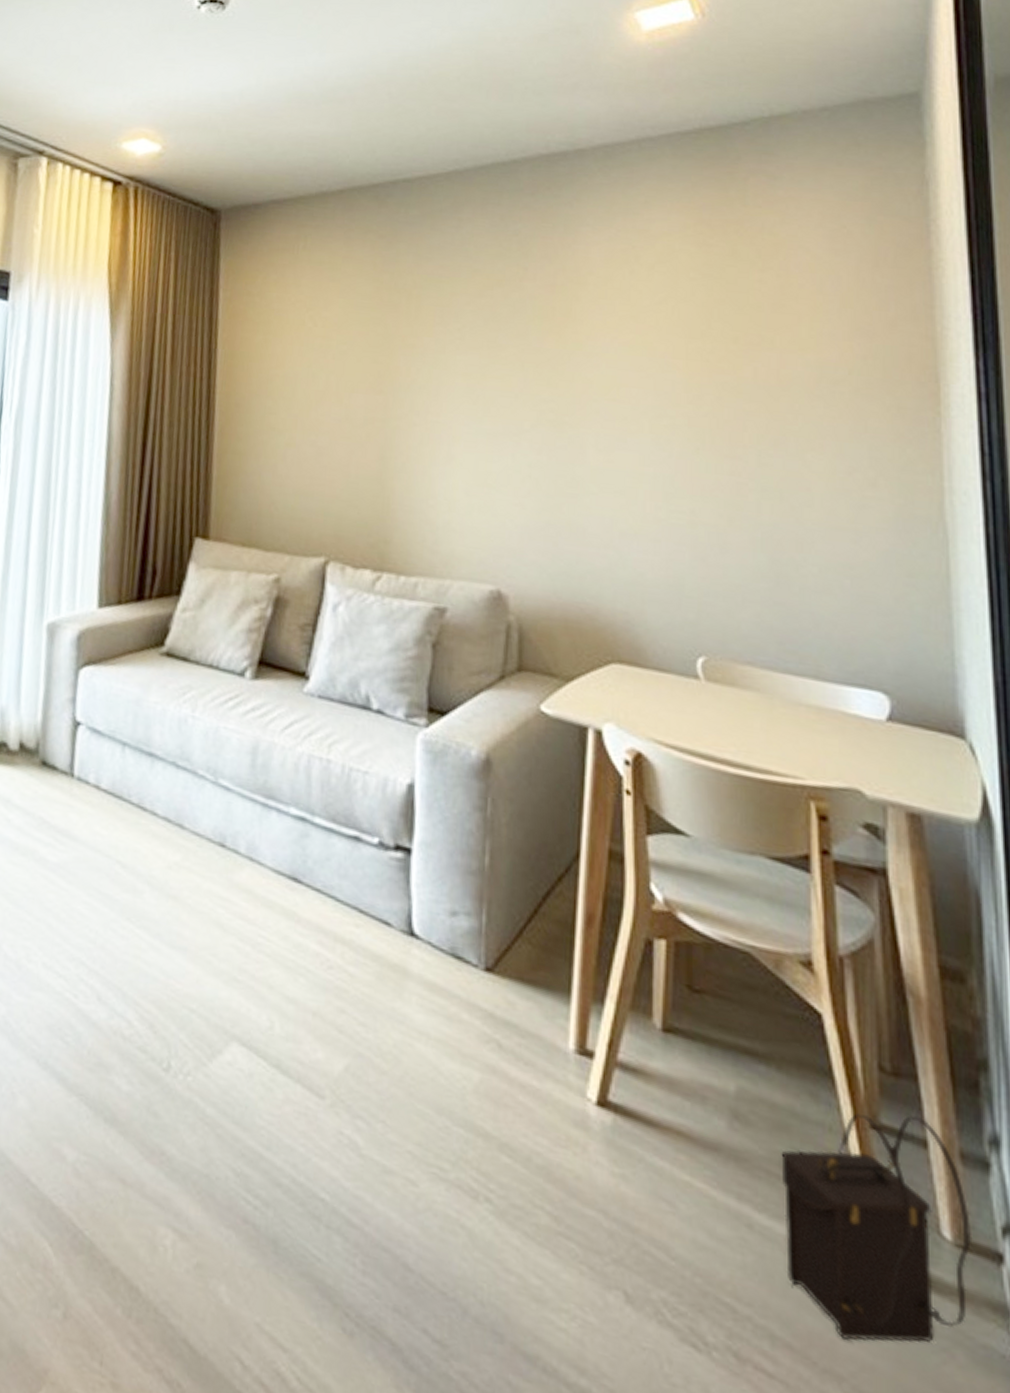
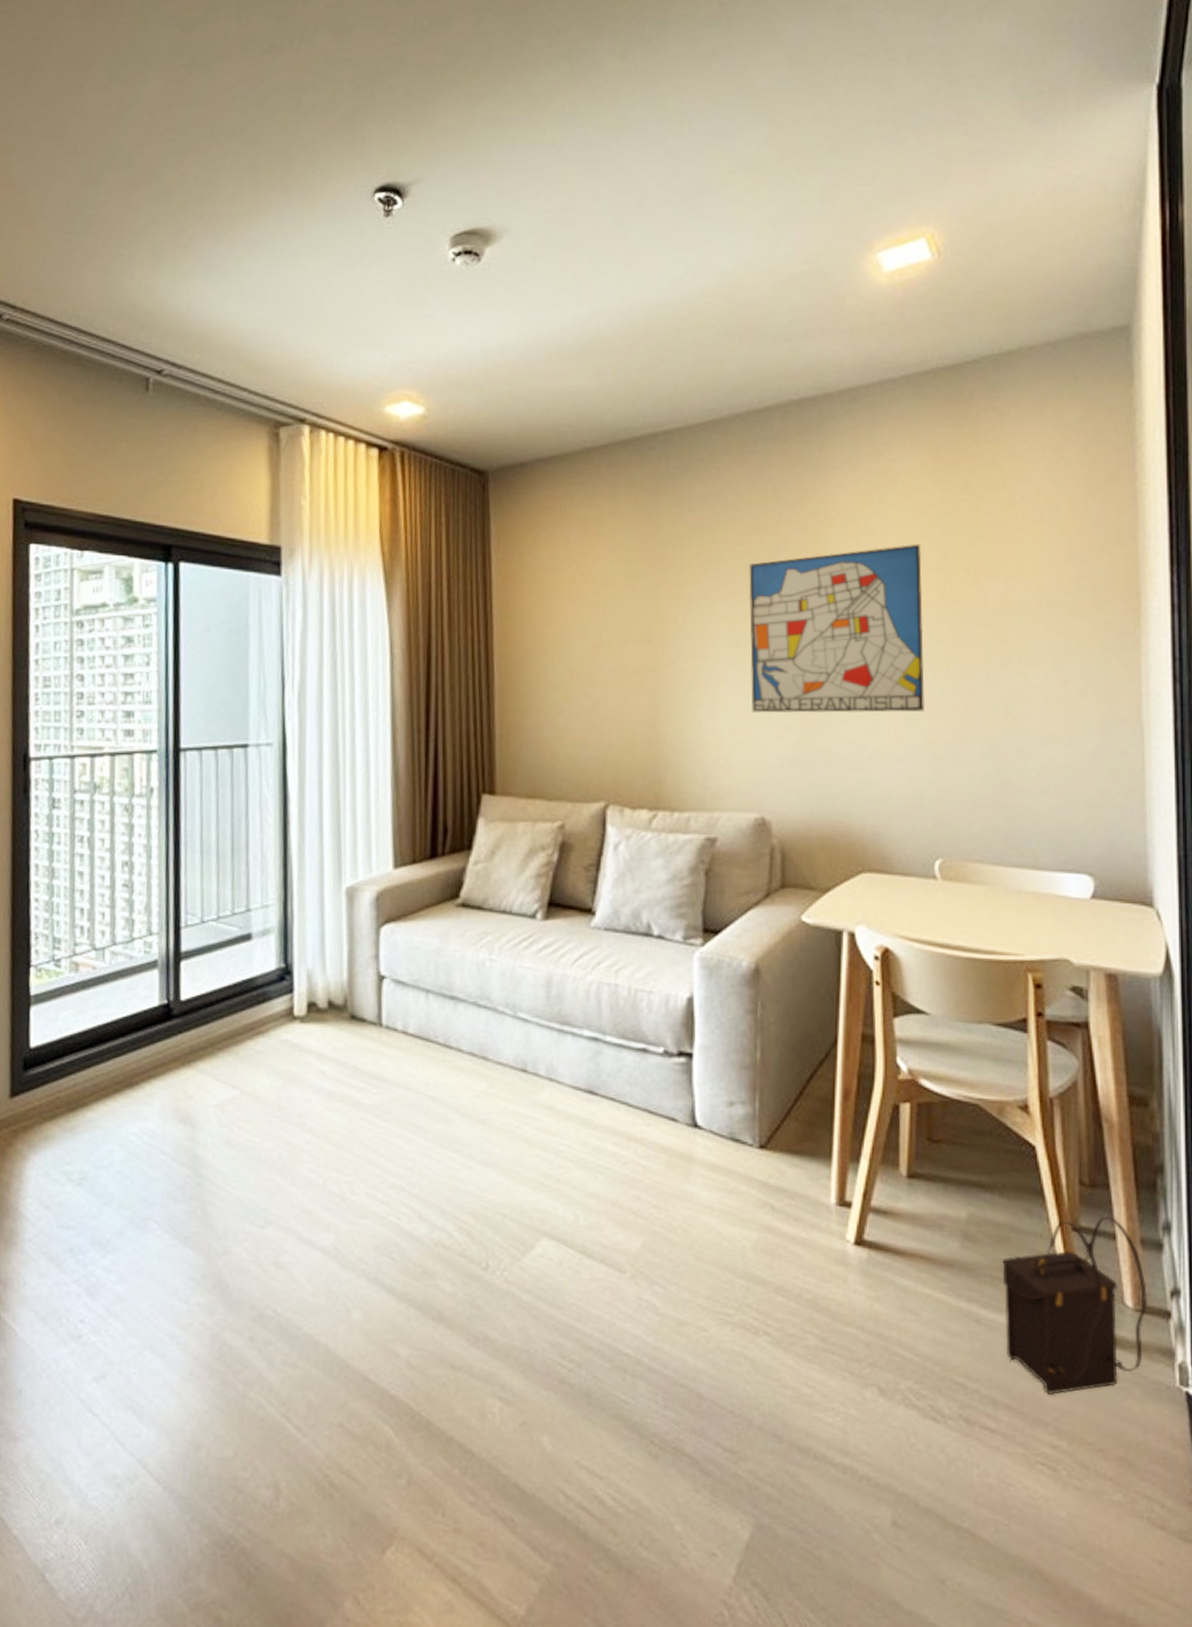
wall art: none [489,308,687,490] -> present [749,544,926,713]

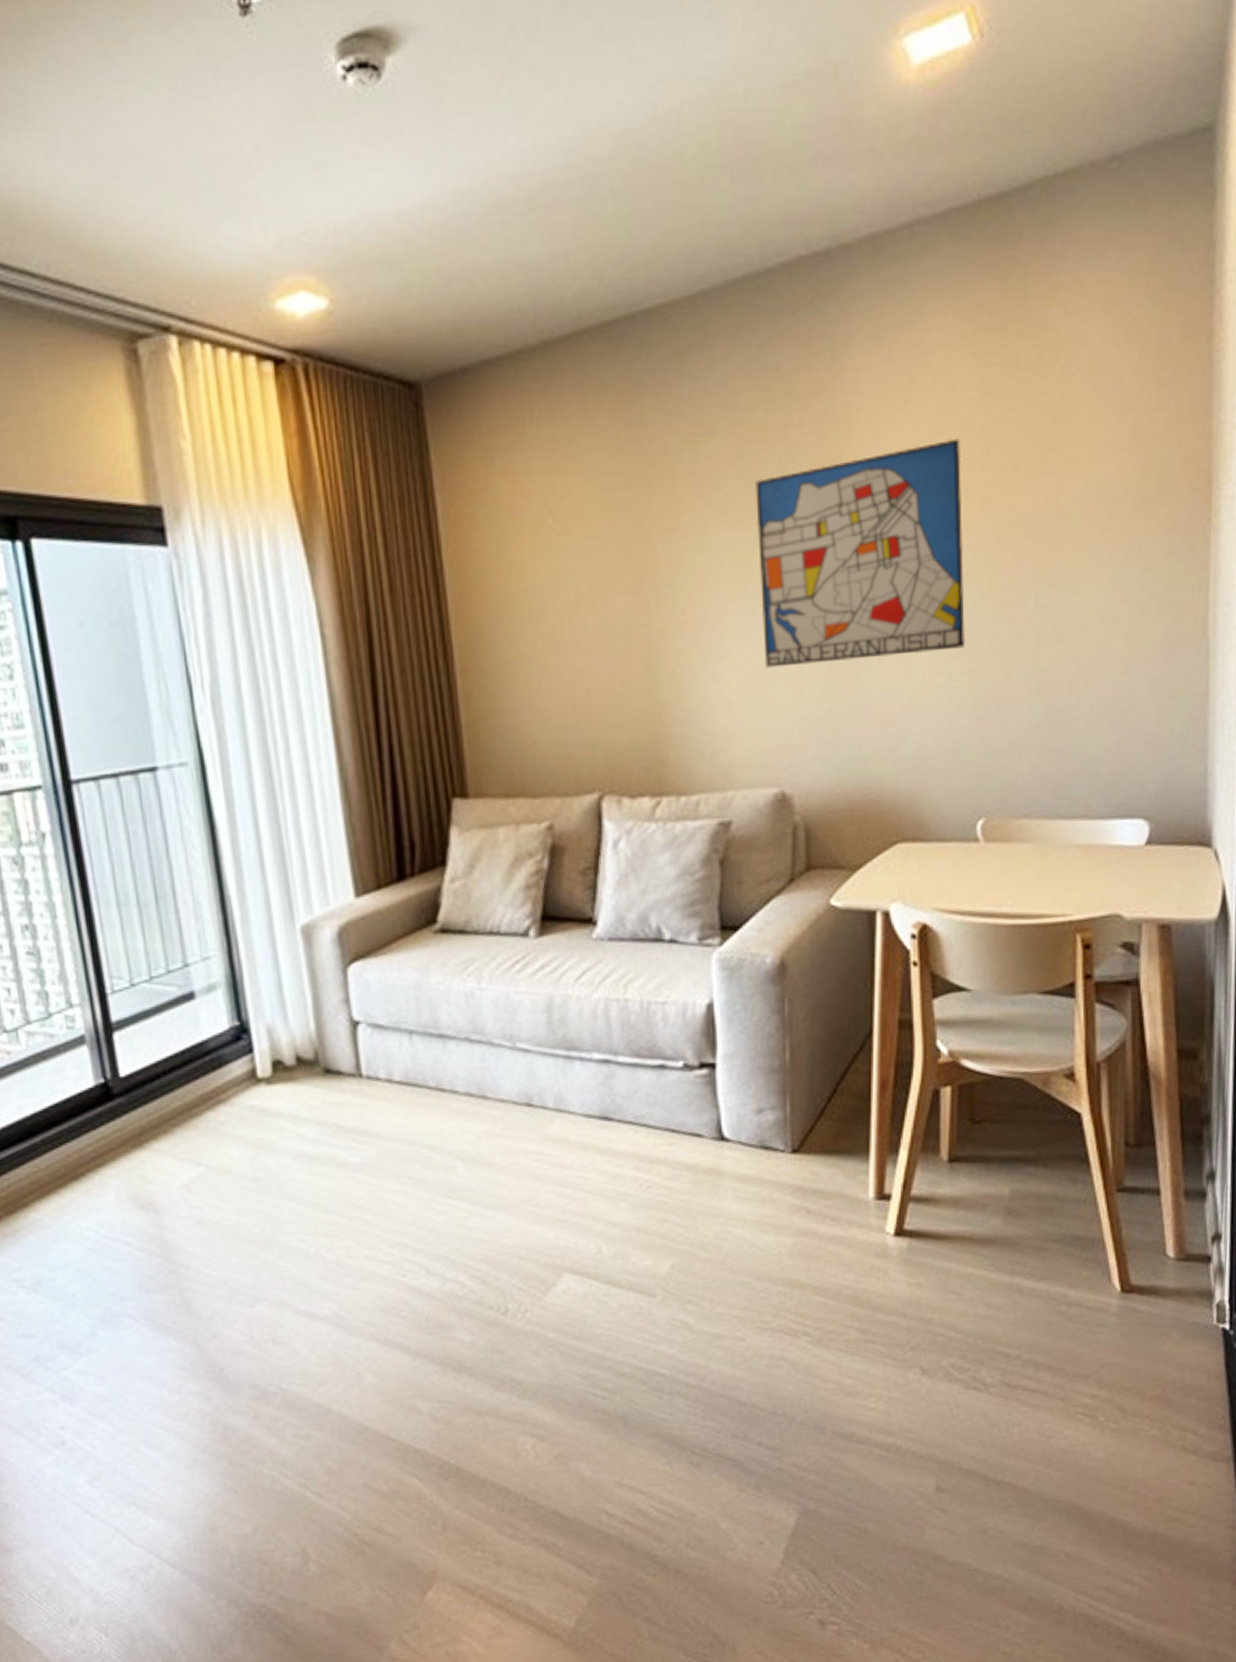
satchel: present [1002,1215,1148,1396] -> none [1045,1172,1190,1351]

